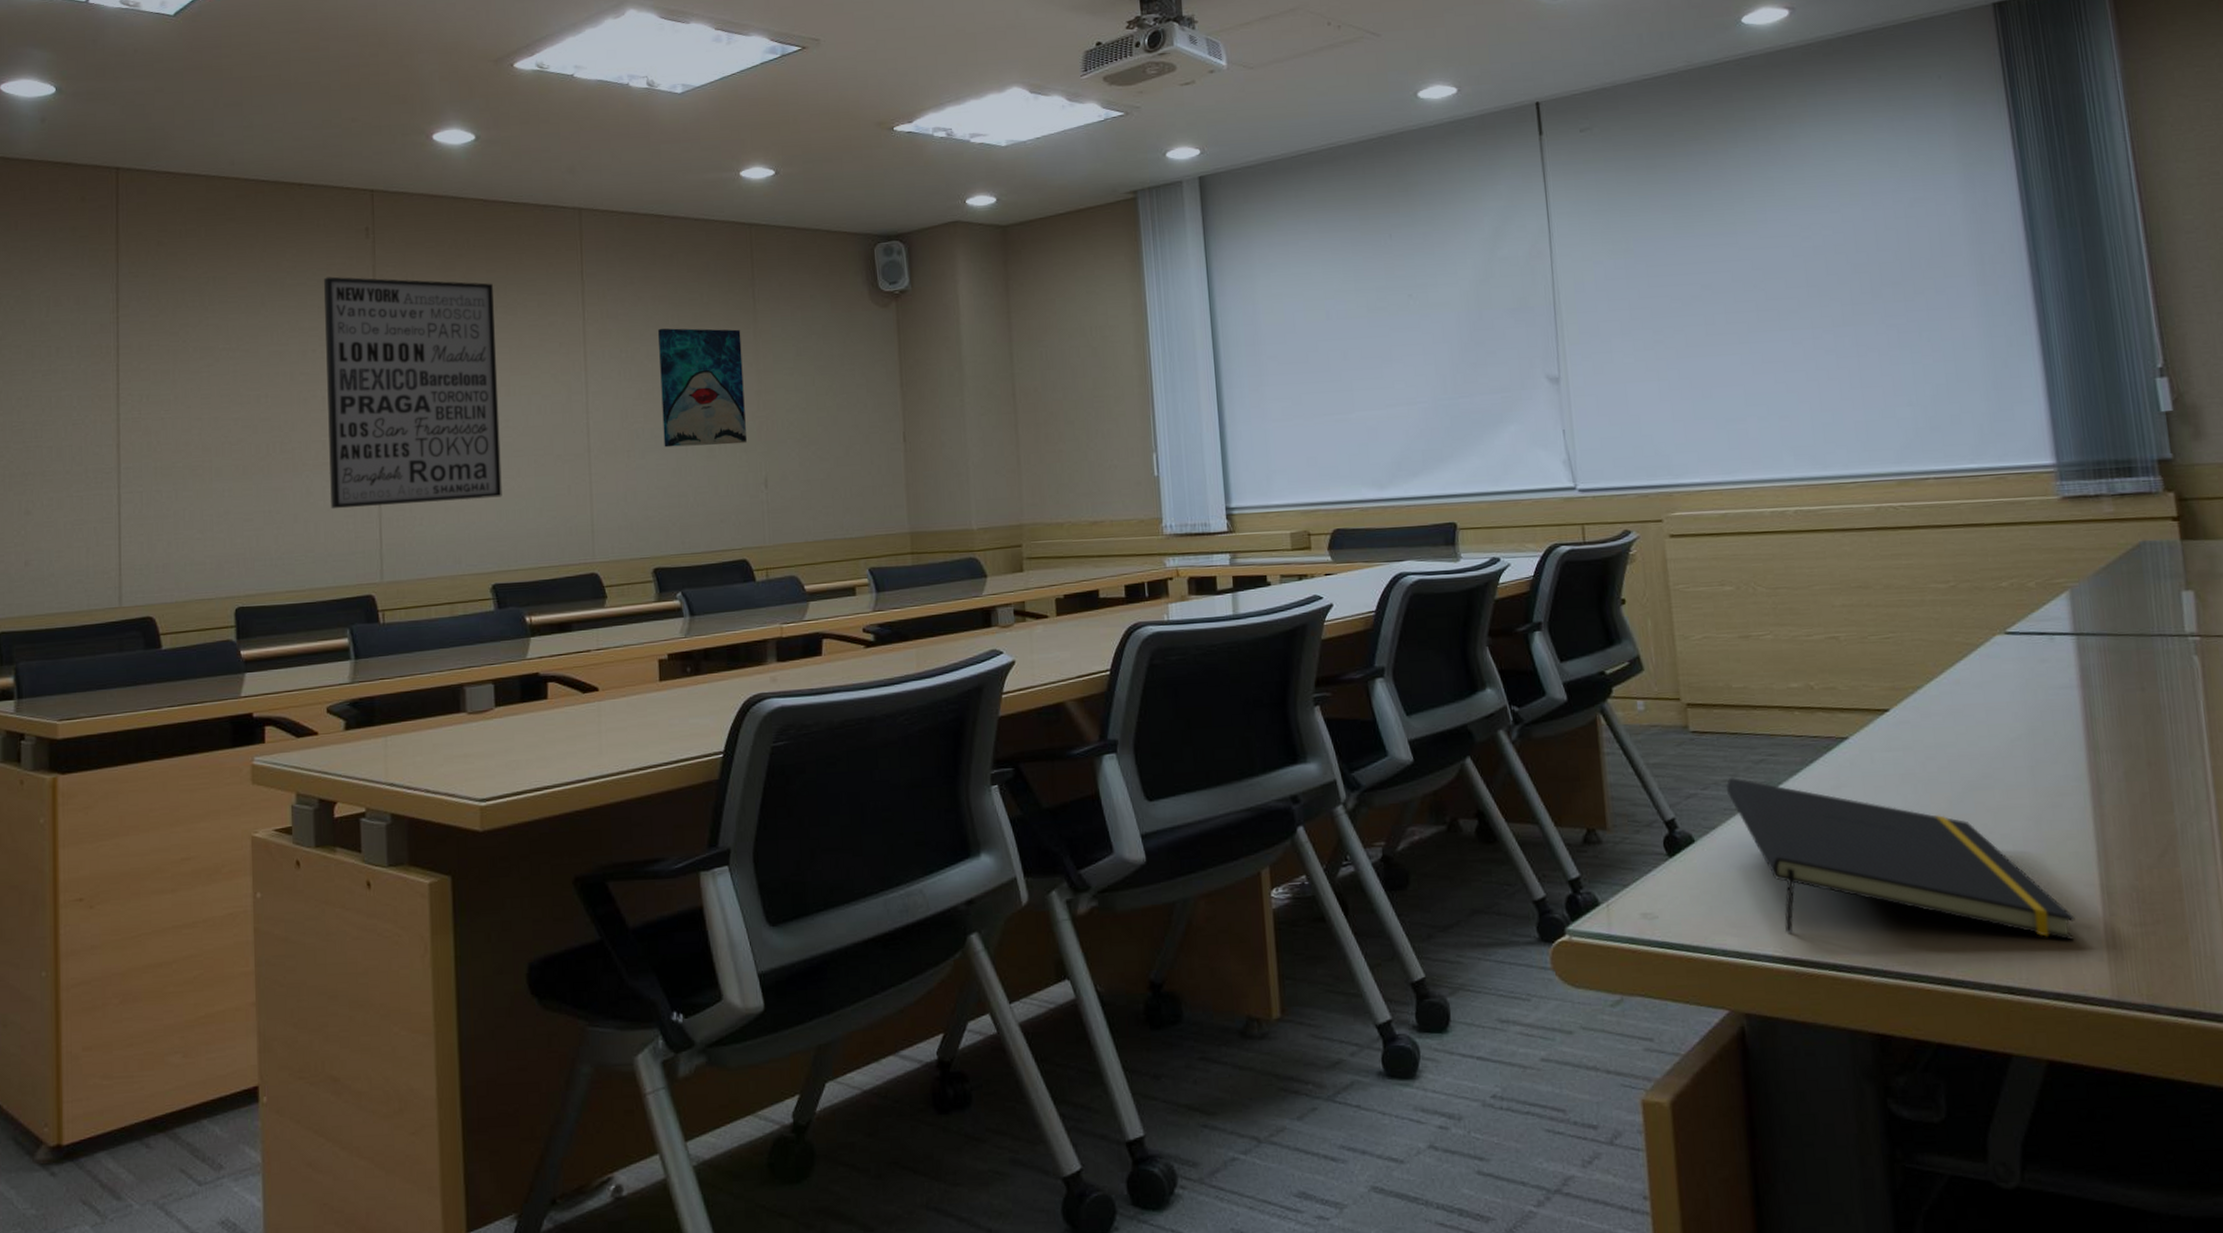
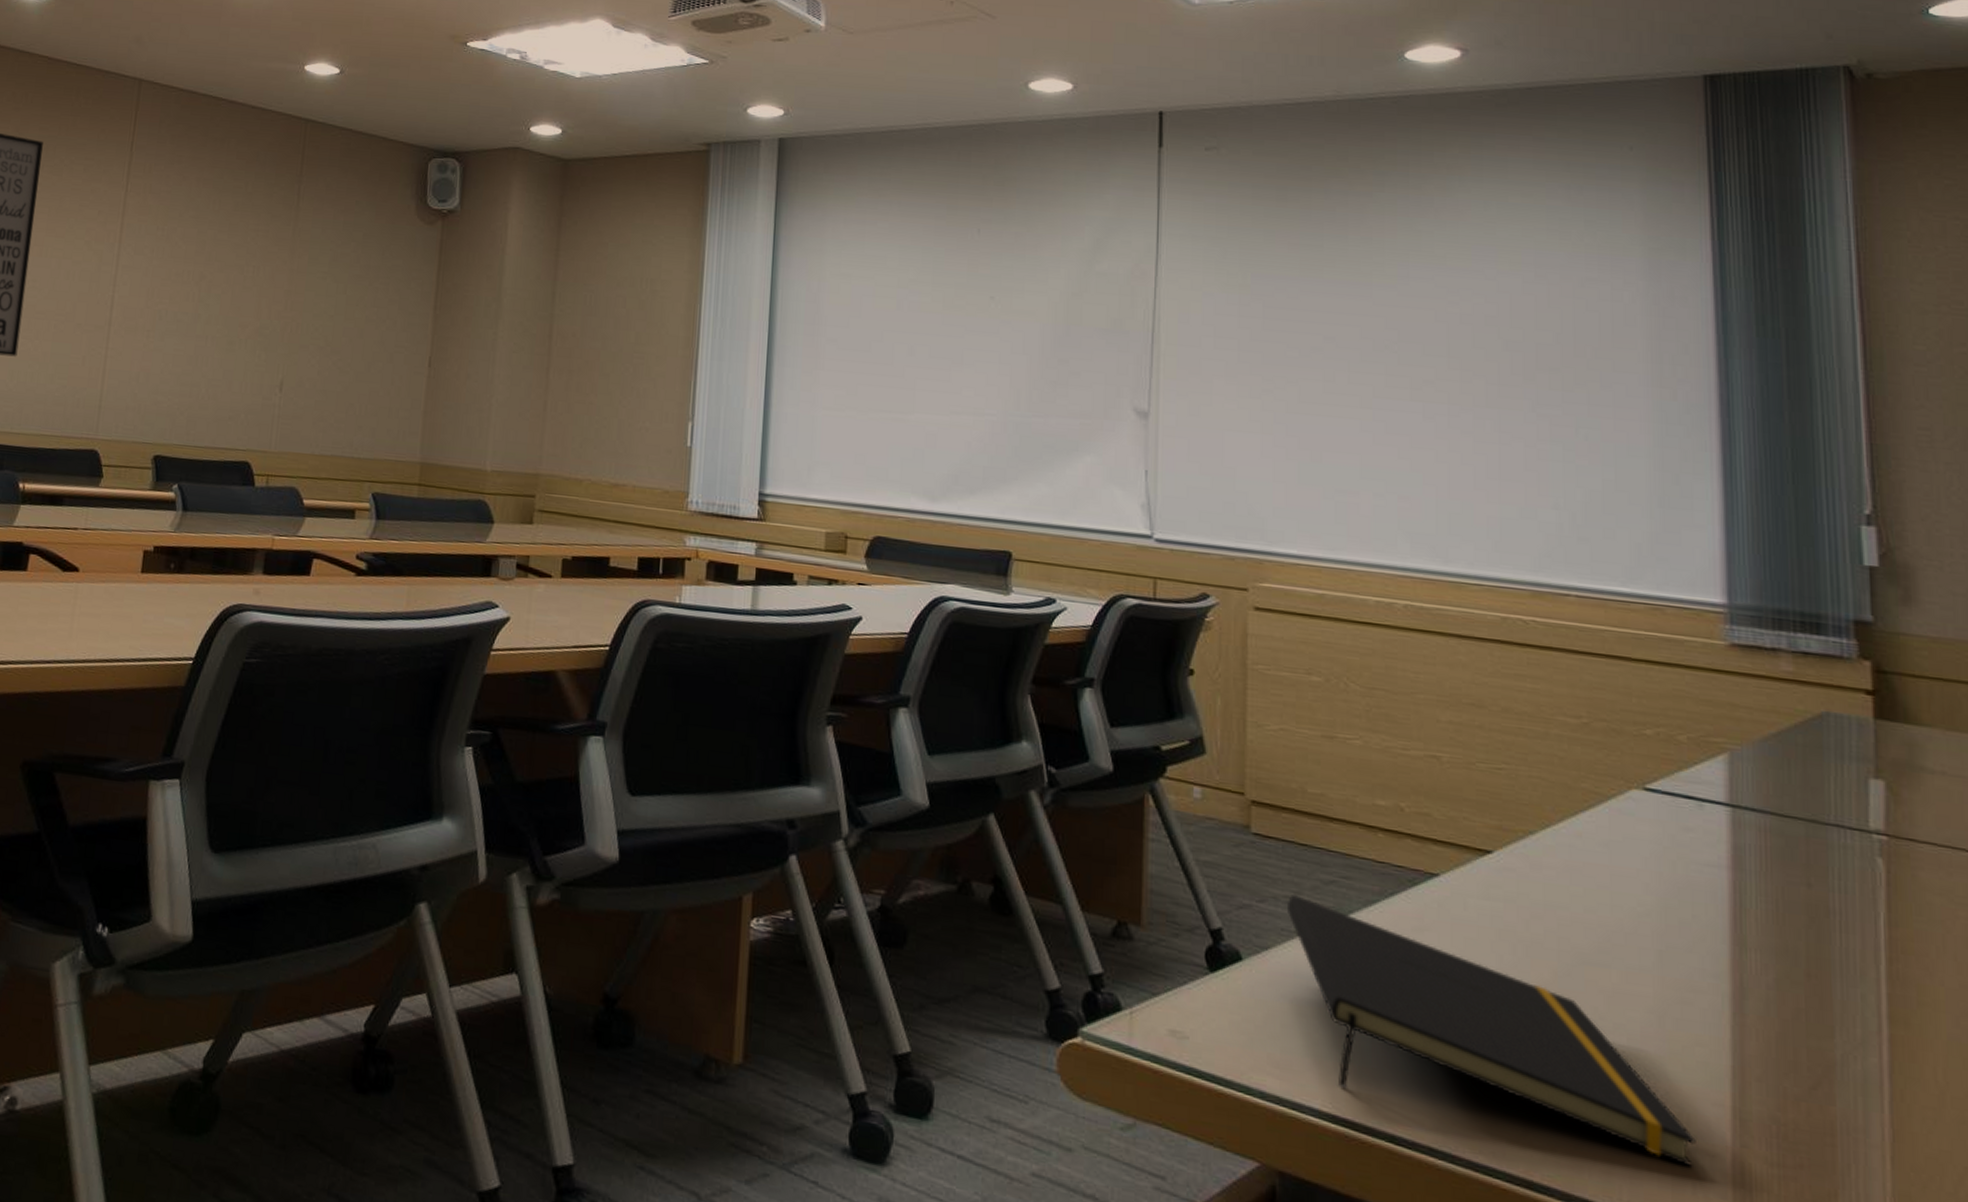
wall art: present [658,328,747,448] -> none [184,211,280,342]

